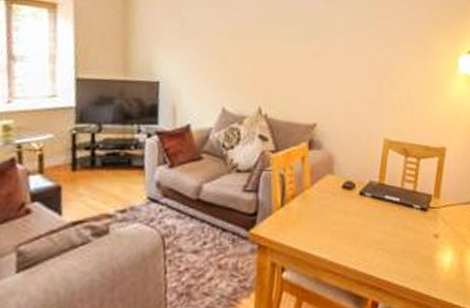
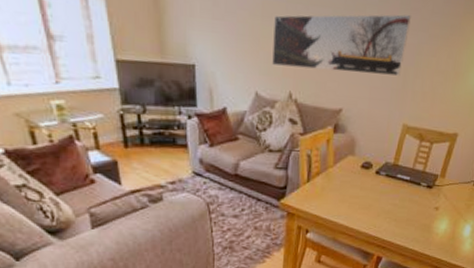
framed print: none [240,32,379,89] -> present [272,14,411,76]

